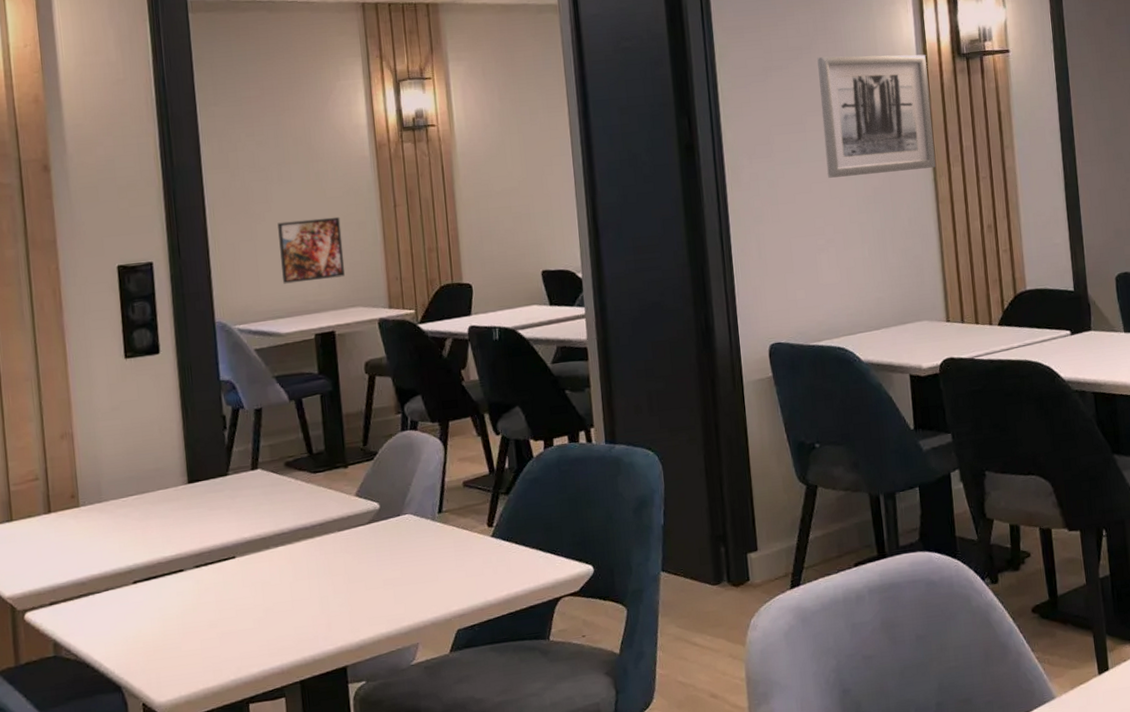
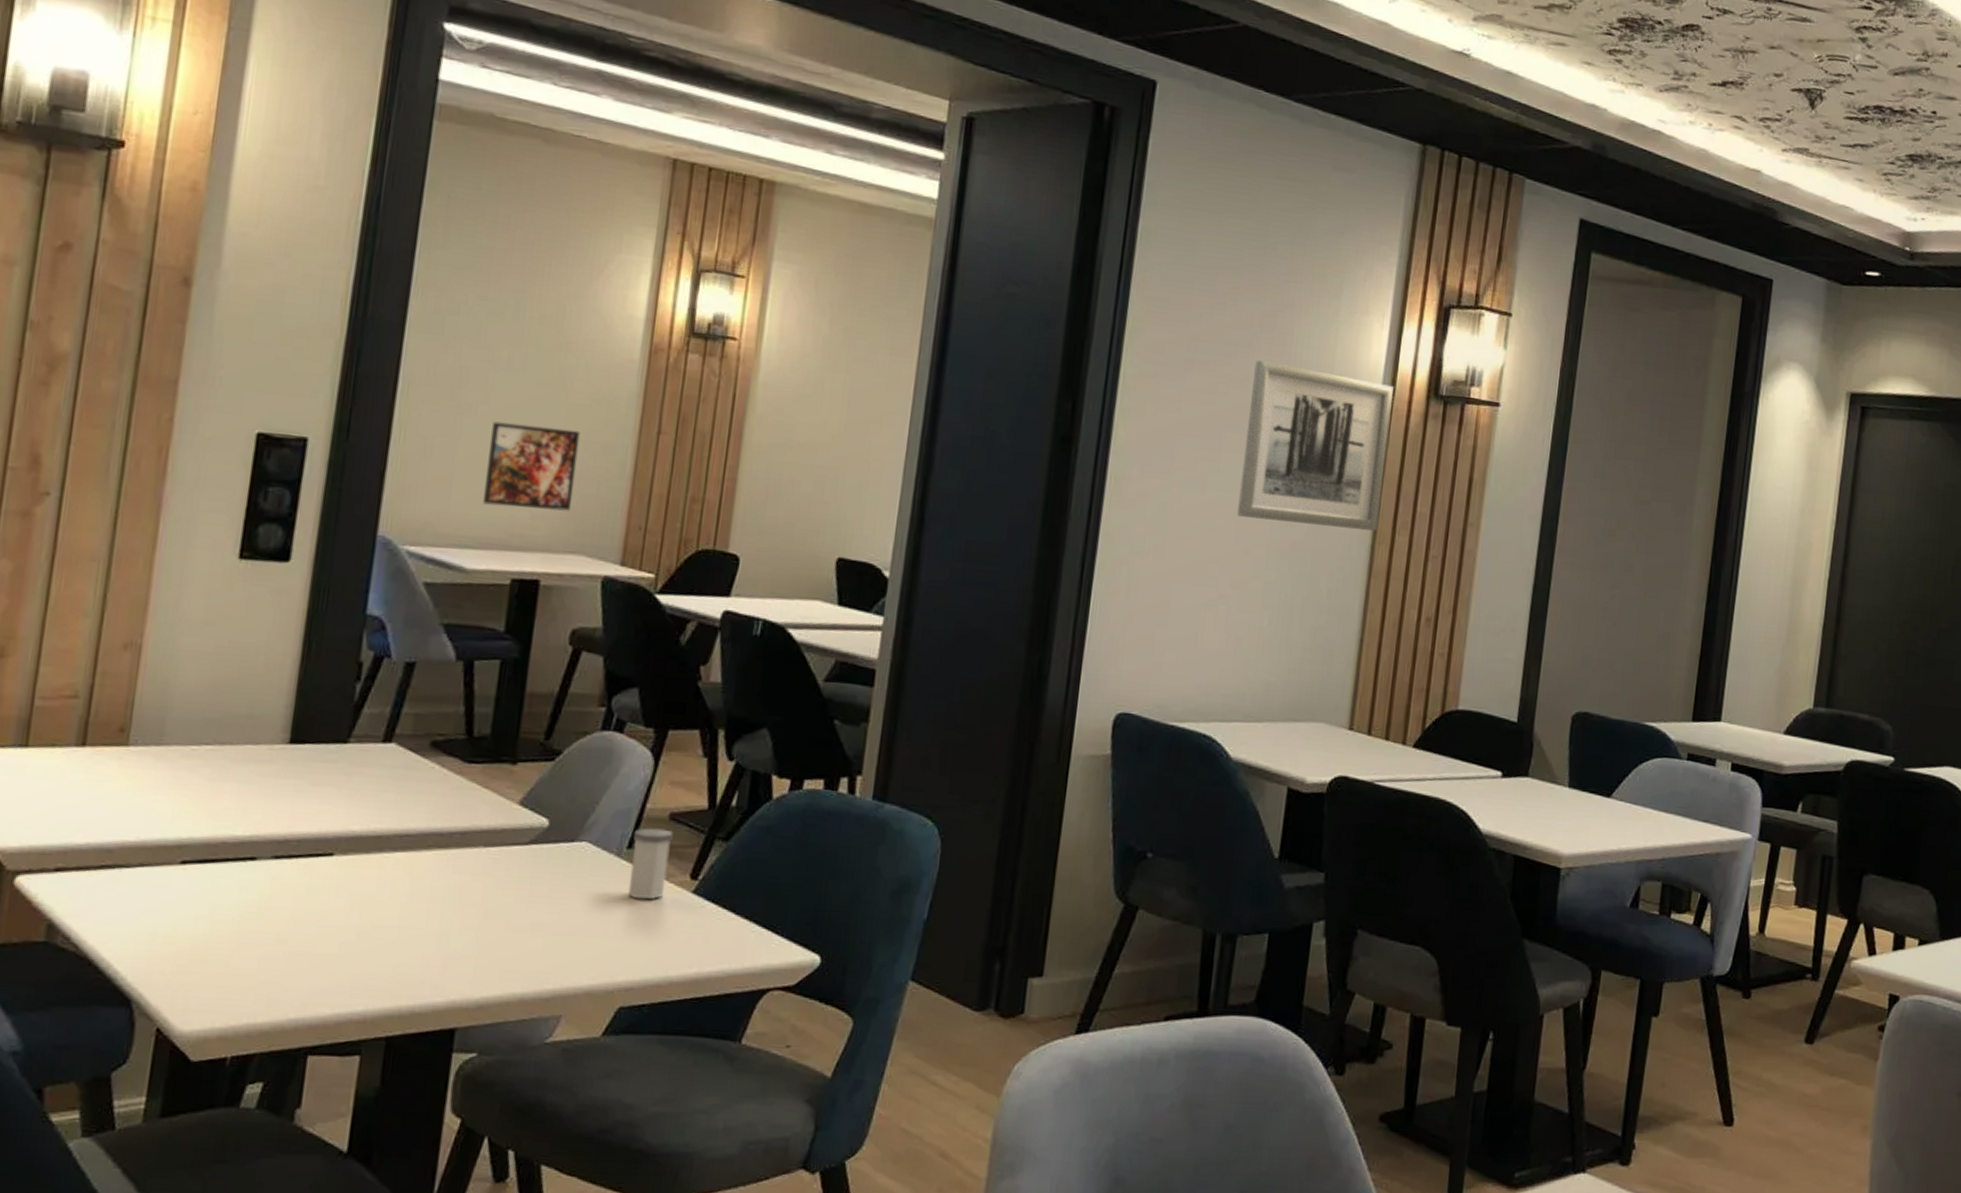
salt shaker: none [440,494,472,549] -> present [627,828,673,899]

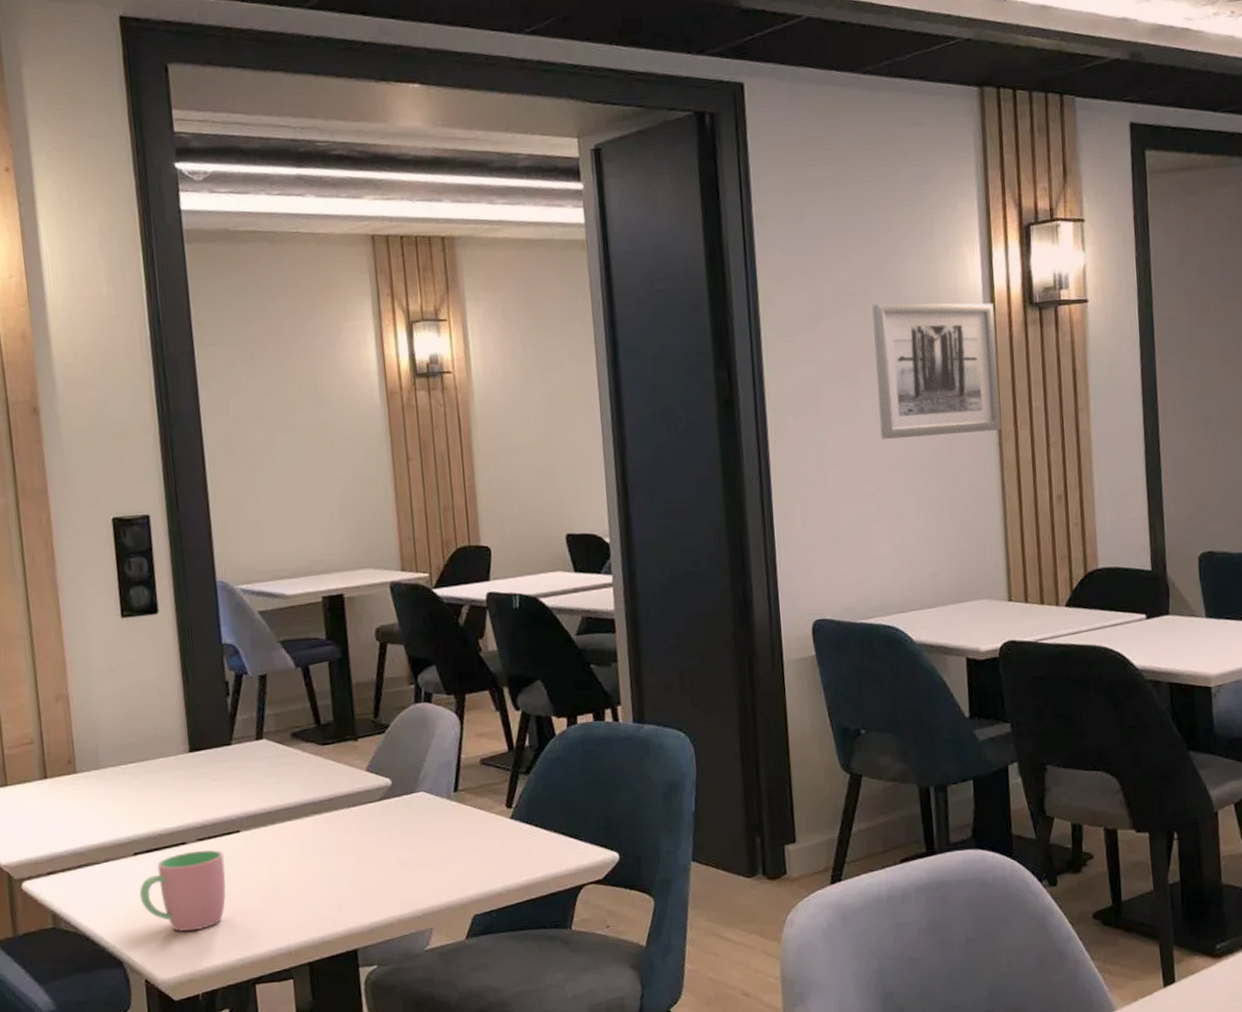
cup: none [176,870,304,974] -> present [139,850,226,932]
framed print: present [482,421,581,511] -> none [282,470,354,542]
salt shaker: present [627,828,673,899] -> none [456,772,489,830]

